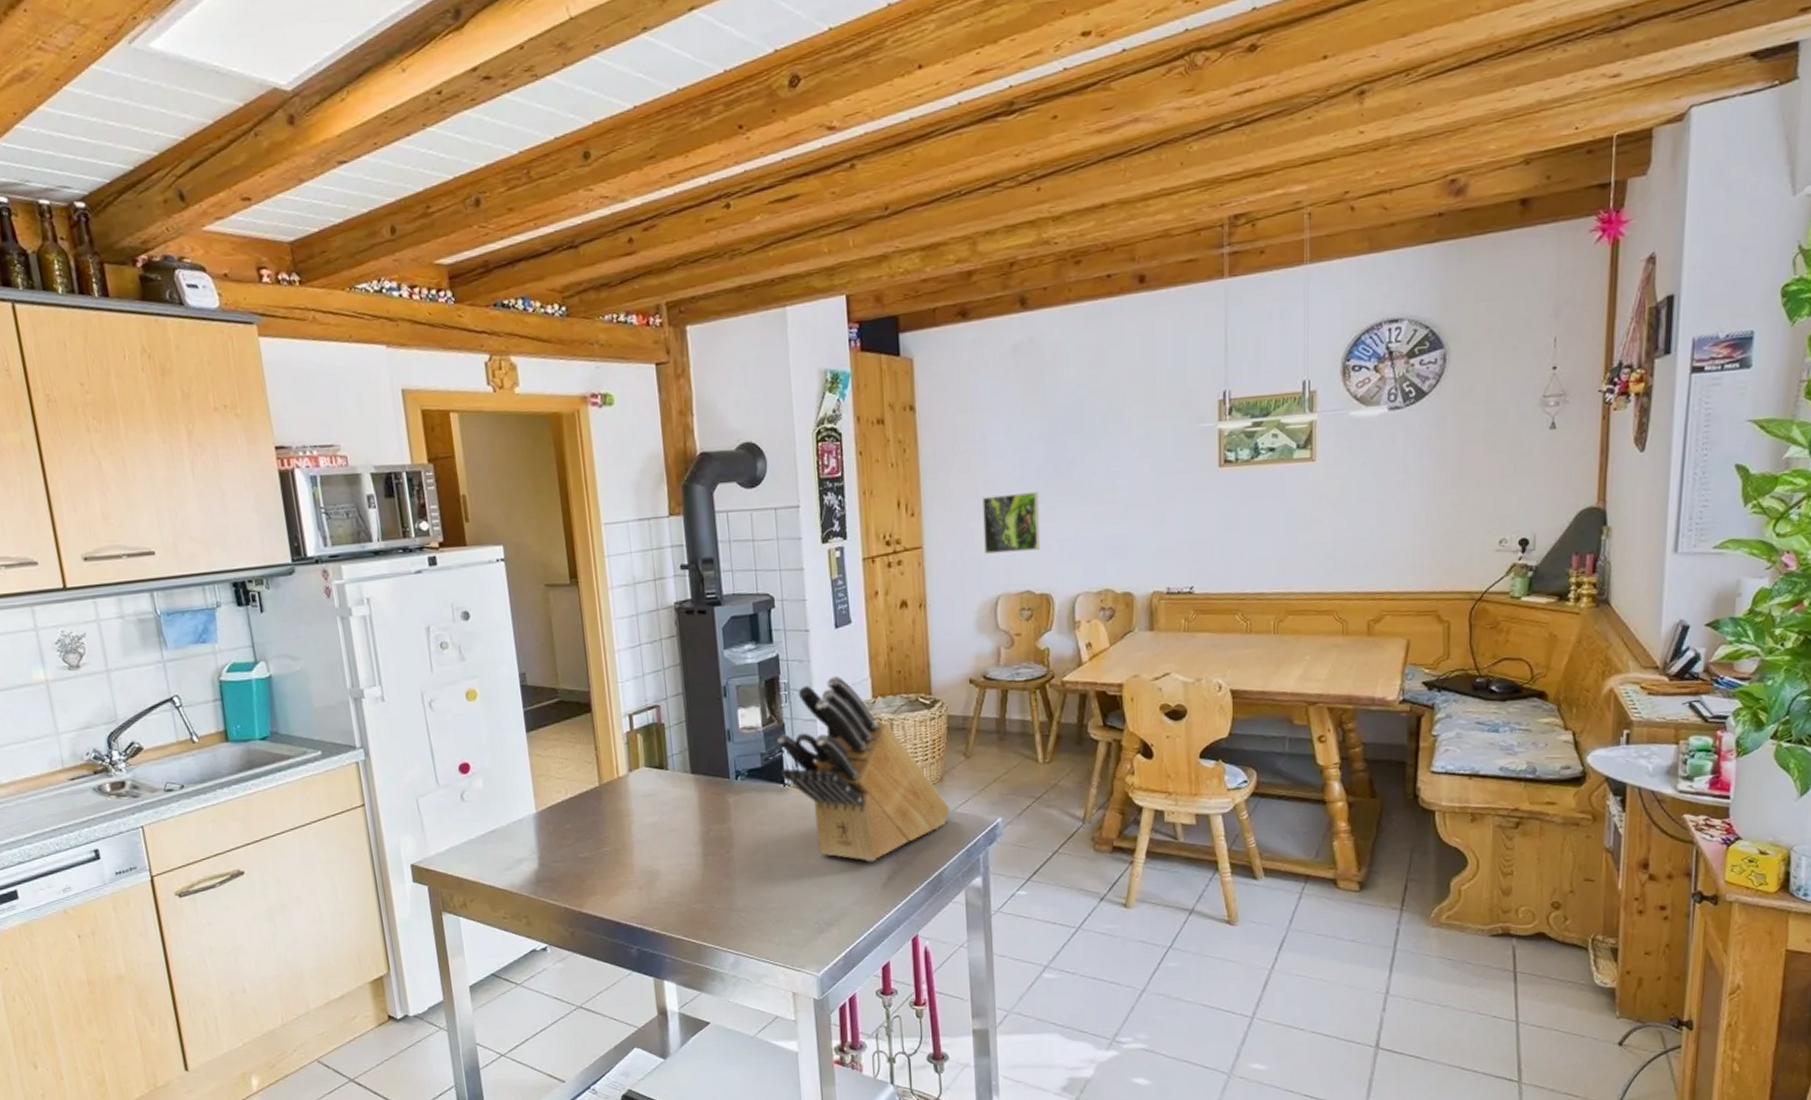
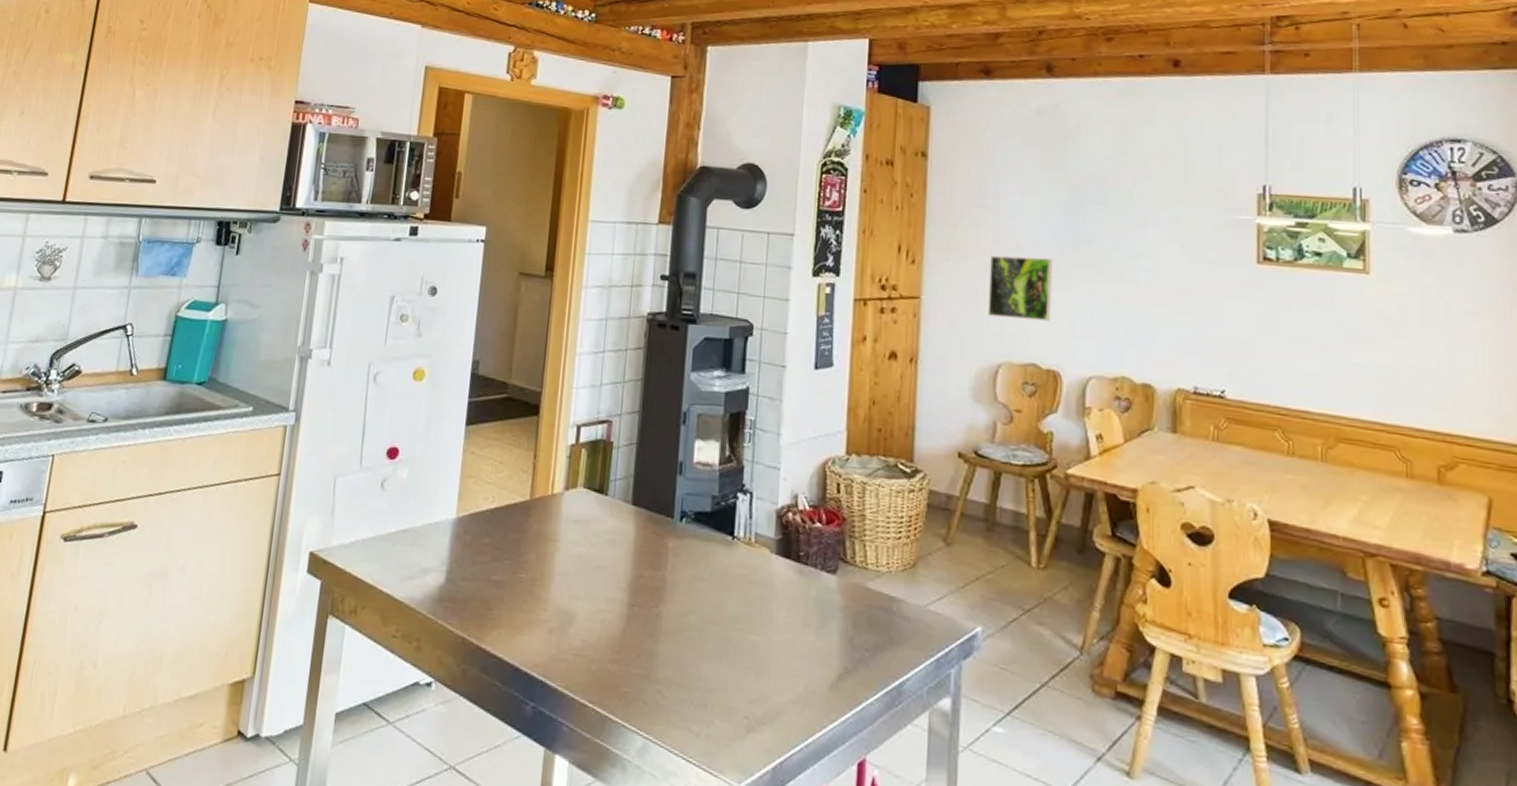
knife block: present [777,675,950,863] -> none [731,421,922,653]

